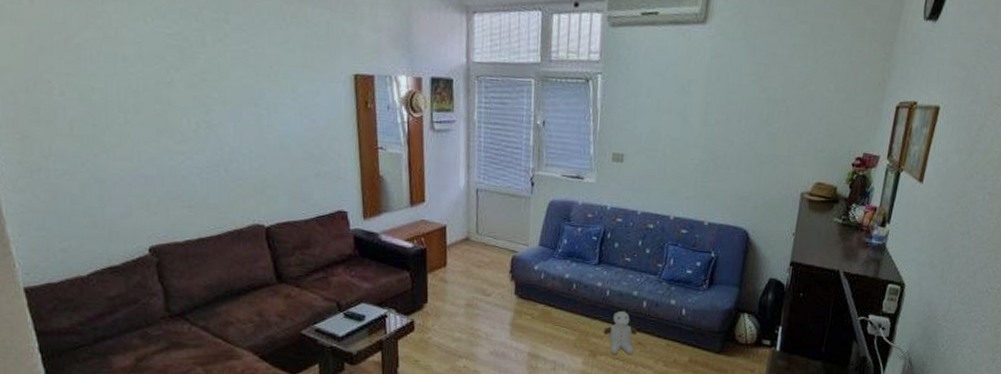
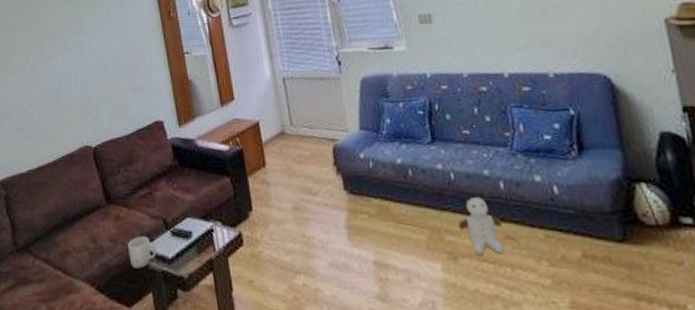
mug: none [296,315,328,343] -> present [127,236,157,269]

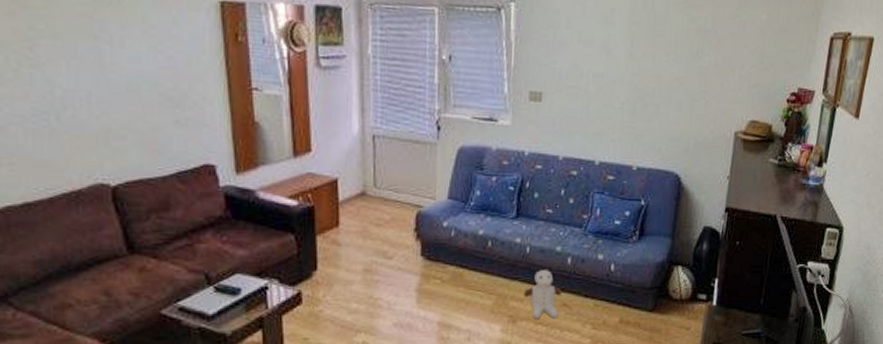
mug: present [127,236,157,269] -> none [154,291,194,325]

